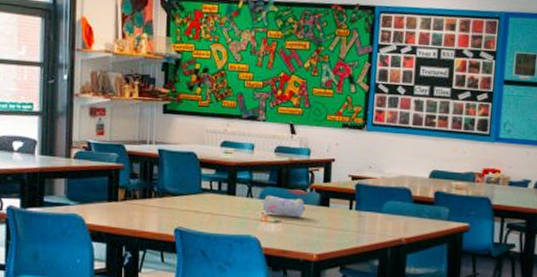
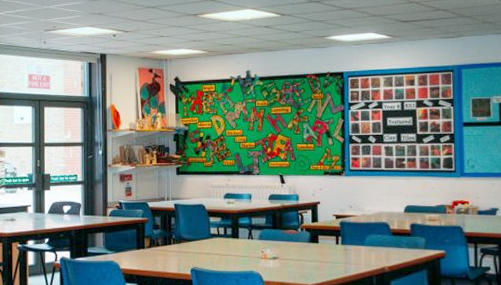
pencil case: present [262,195,305,218] -> none [262,236,298,254]

